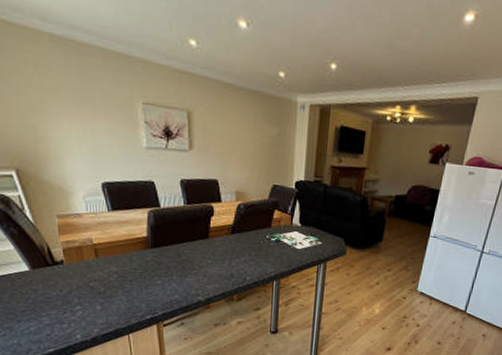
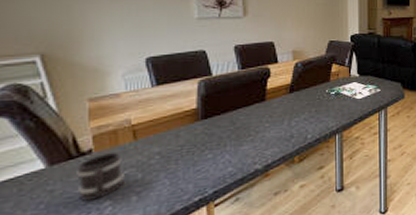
mug: none [53,265,90,303] -> present [77,151,124,201]

